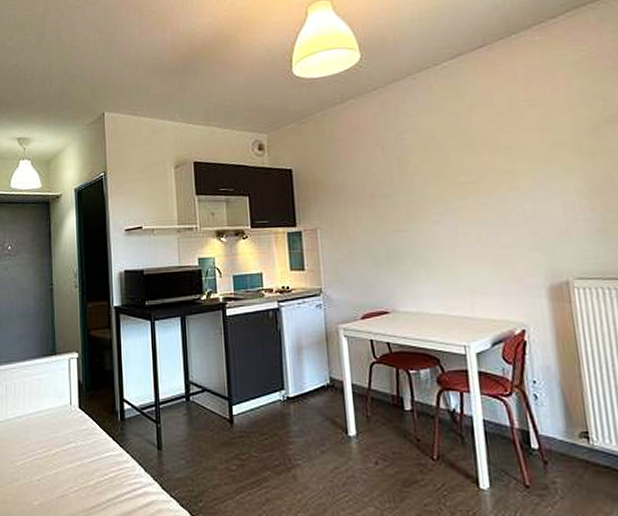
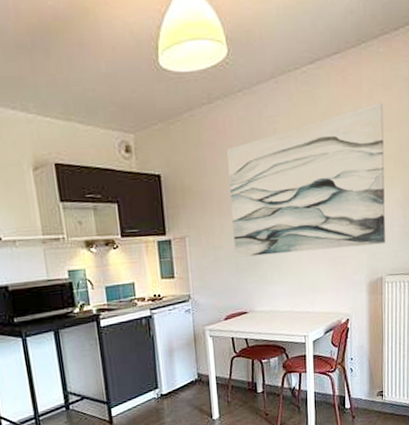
wall art: none [361,89,568,252] -> present [226,102,385,258]

